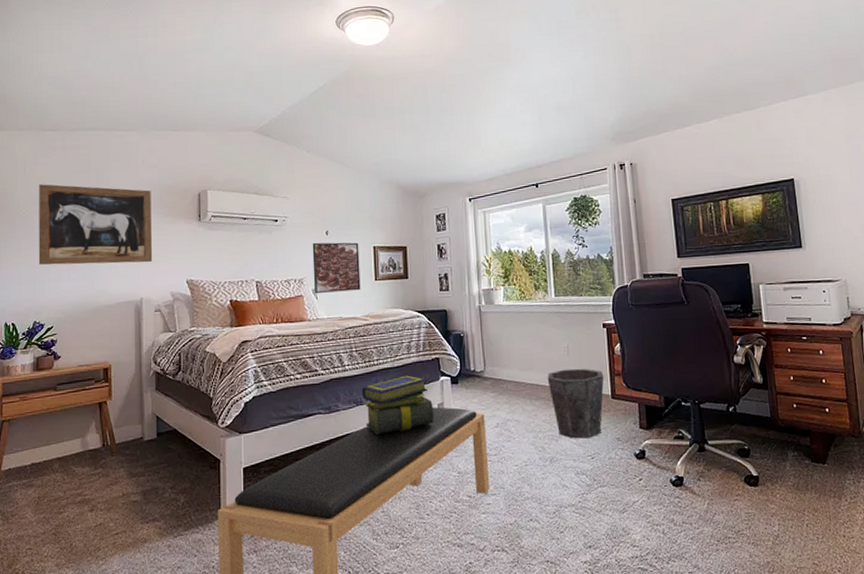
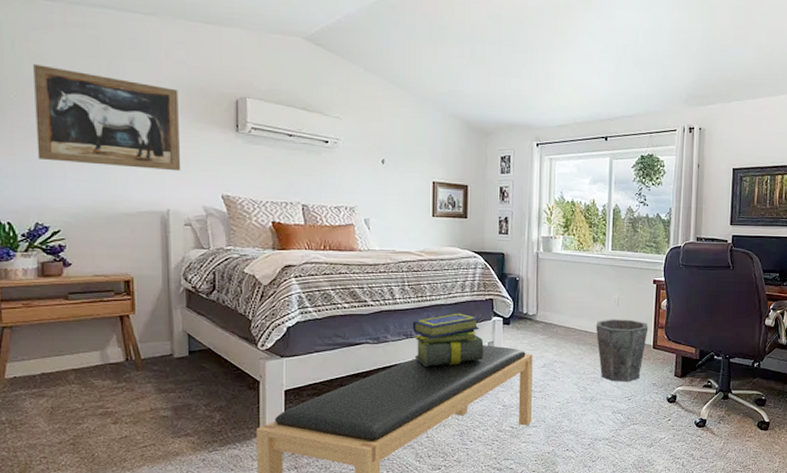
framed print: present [312,242,361,293] -> none [366,170,417,225]

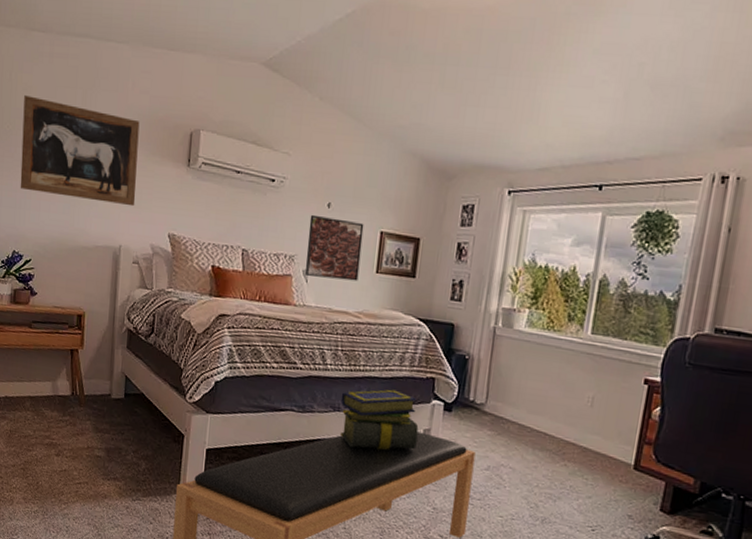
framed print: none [366,170,417,225] -> present [305,214,364,282]
waste bin: present [596,319,649,382] -> none [558,422,631,508]

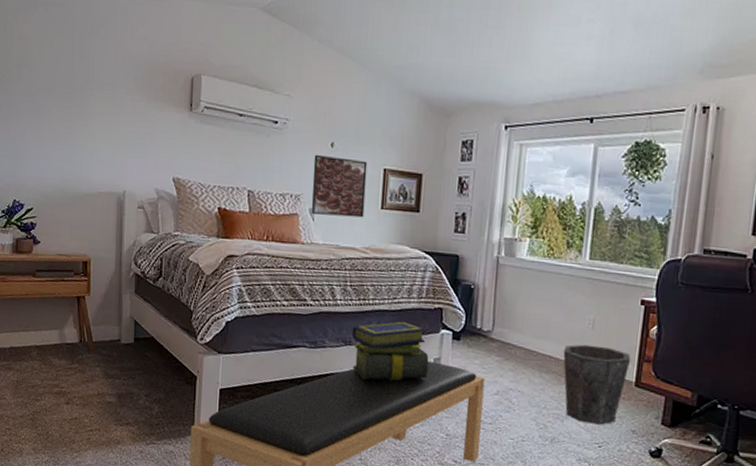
wall art: present [20,95,140,207] -> none [18,44,140,152]
waste bin: none [558,422,631,508] -> present [563,344,631,425]

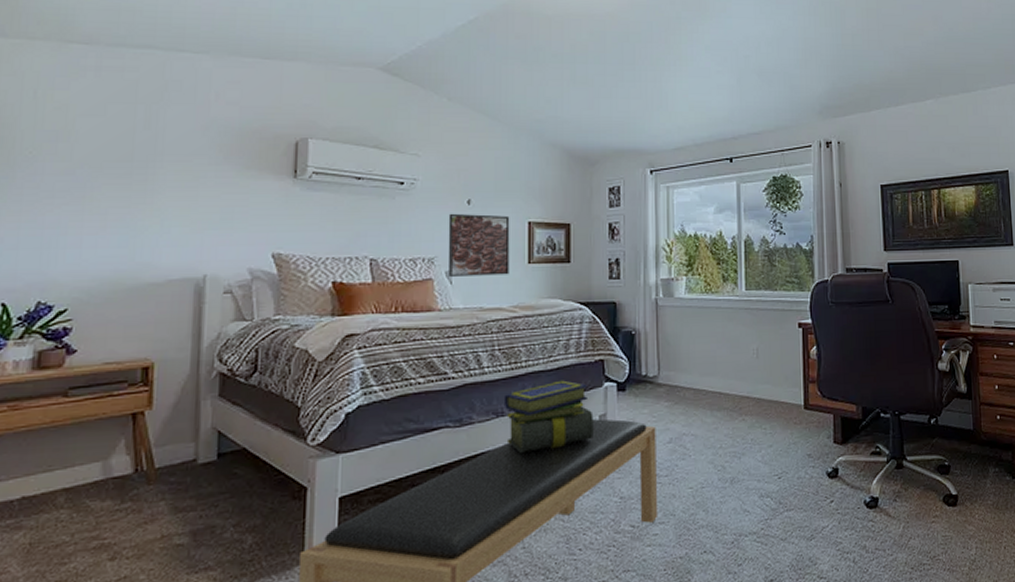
waste bin: present [563,344,631,425] -> none [732,374,797,456]

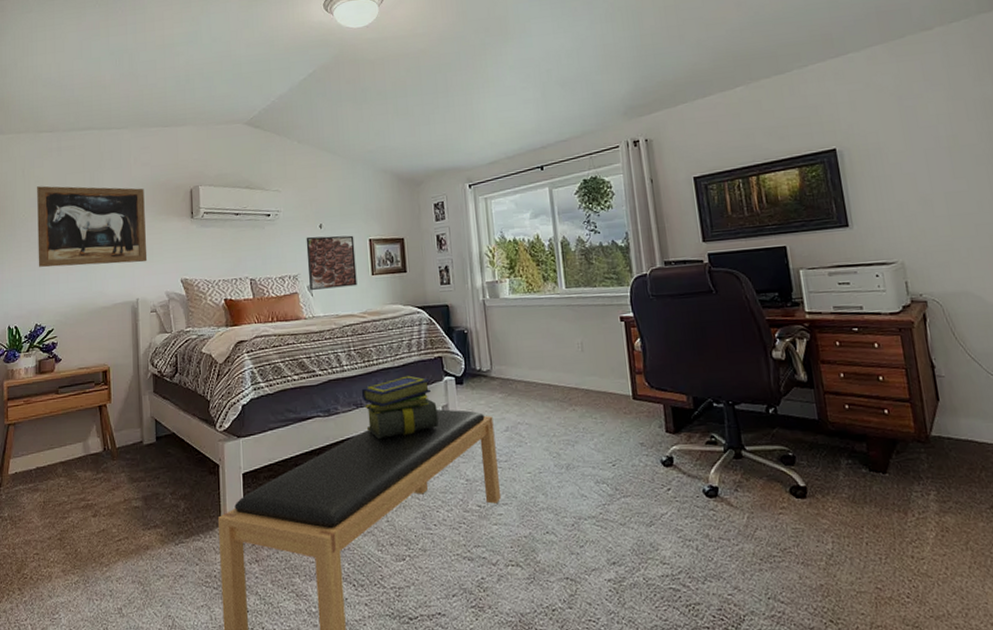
wall art: none [49,115,227,229] -> present [37,186,148,268]

